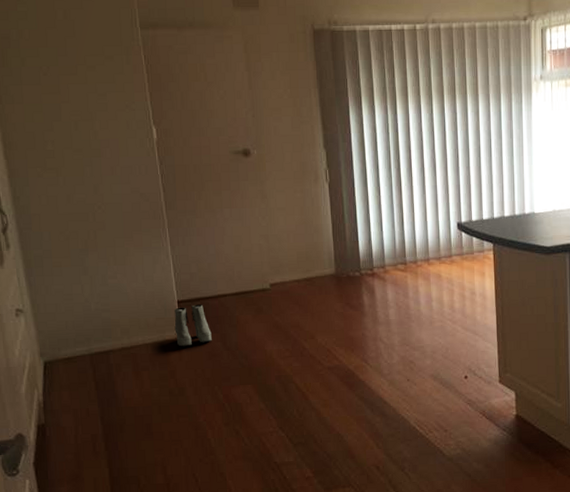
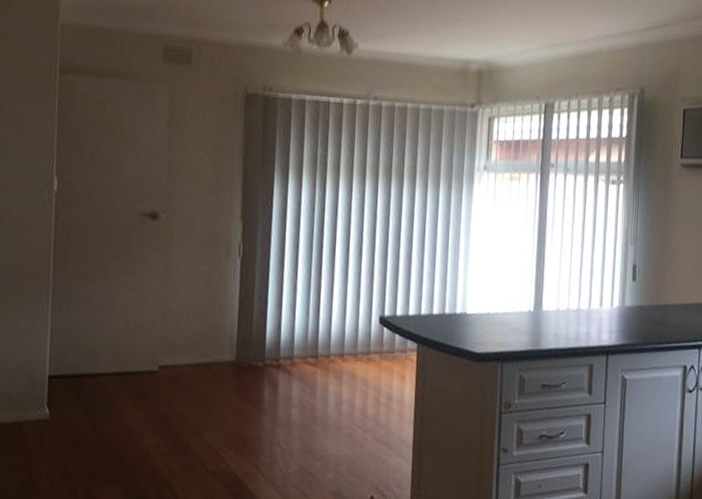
boots: present [174,304,212,347] -> none [39,382,82,431]

